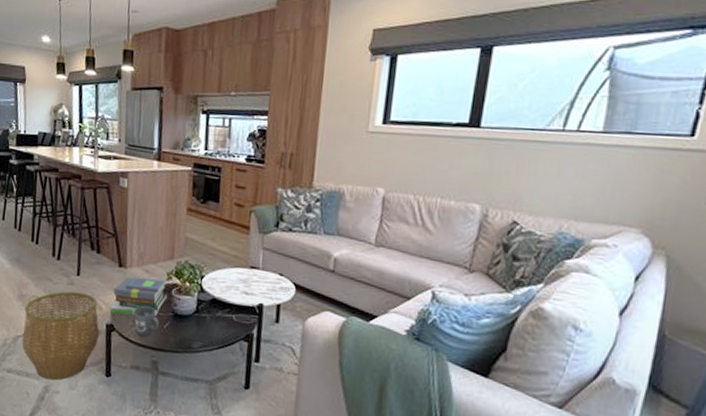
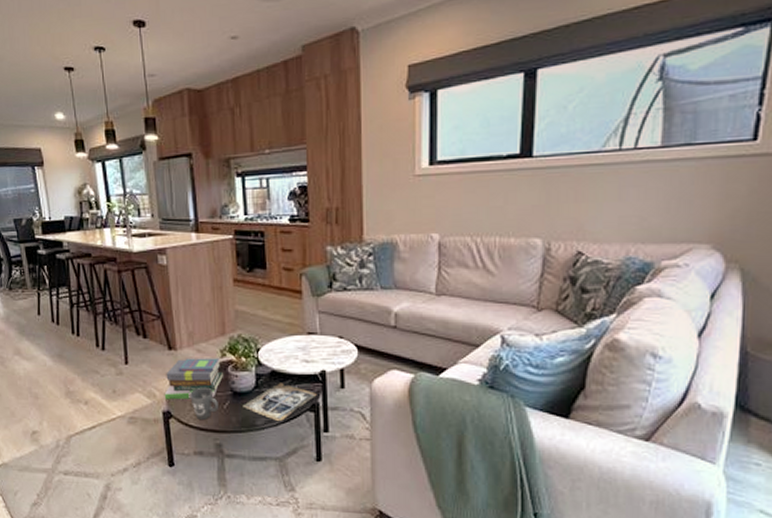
basket: present [22,291,100,380] -> none [74,382,157,477]
magazine: none [181,310,252,347] -> present [242,383,317,421]

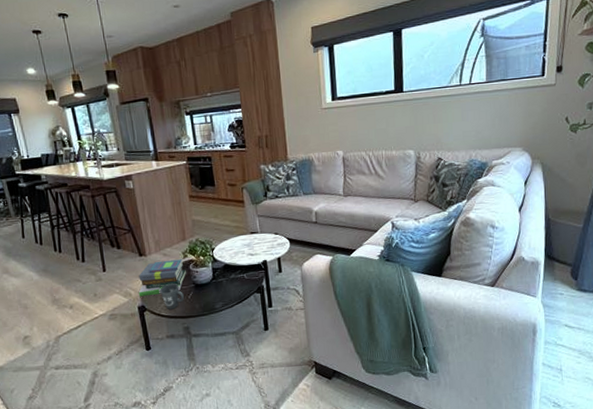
magazine: present [242,383,317,421] -> none [203,273,261,303]

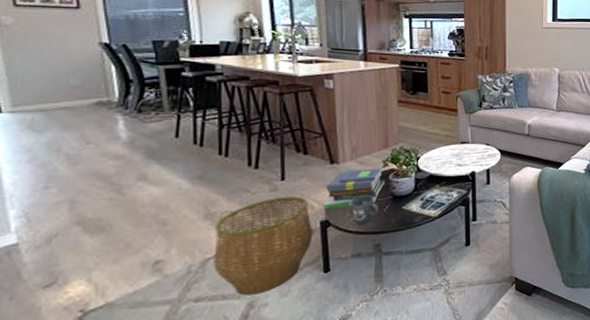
basket: none [60,285,134,366] -> present [213,196,314,296]
magazine: none [203,273,261,303] -> present [402,184,467,217]

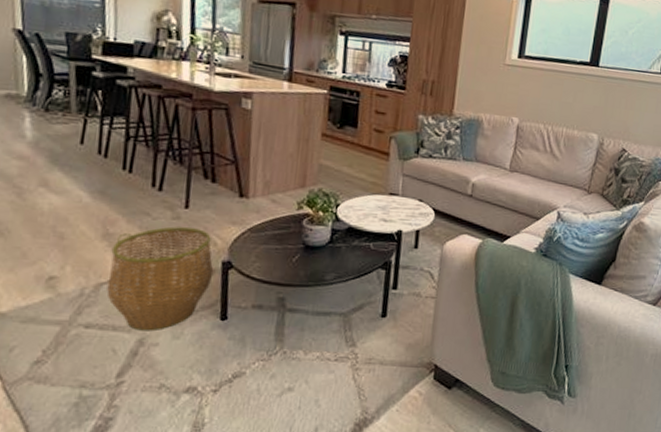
books: present [323,168,384,210] -> none [226,207,297,251]
mug: present [350,195,378,224] -> none [256,239,287,272]
magazine: present [402,184,467,217] -> none [313,239,391,277]

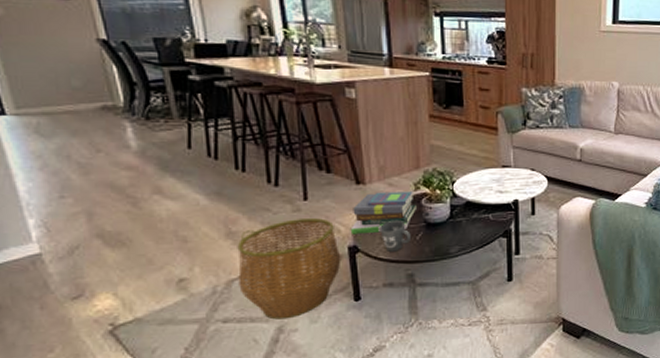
books: none [226,207,297,251] -> present [350,191,416,235]
mug: none [256,239,287,272] -> present [380,221,411,252]

